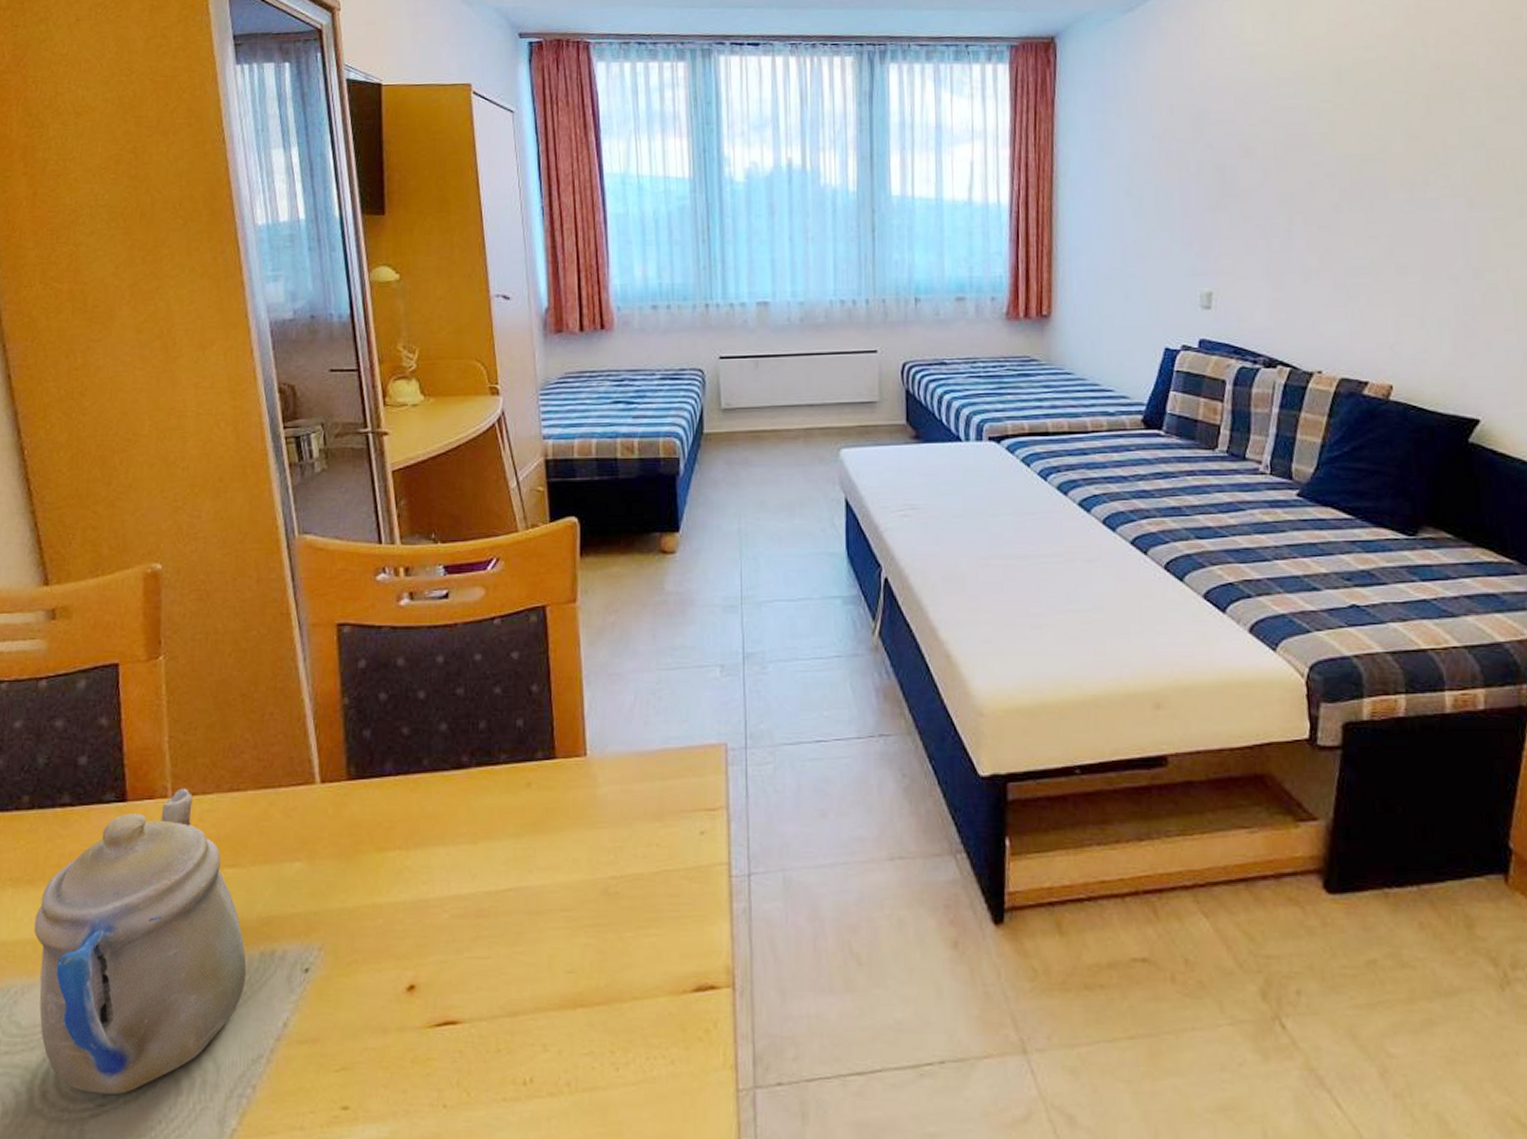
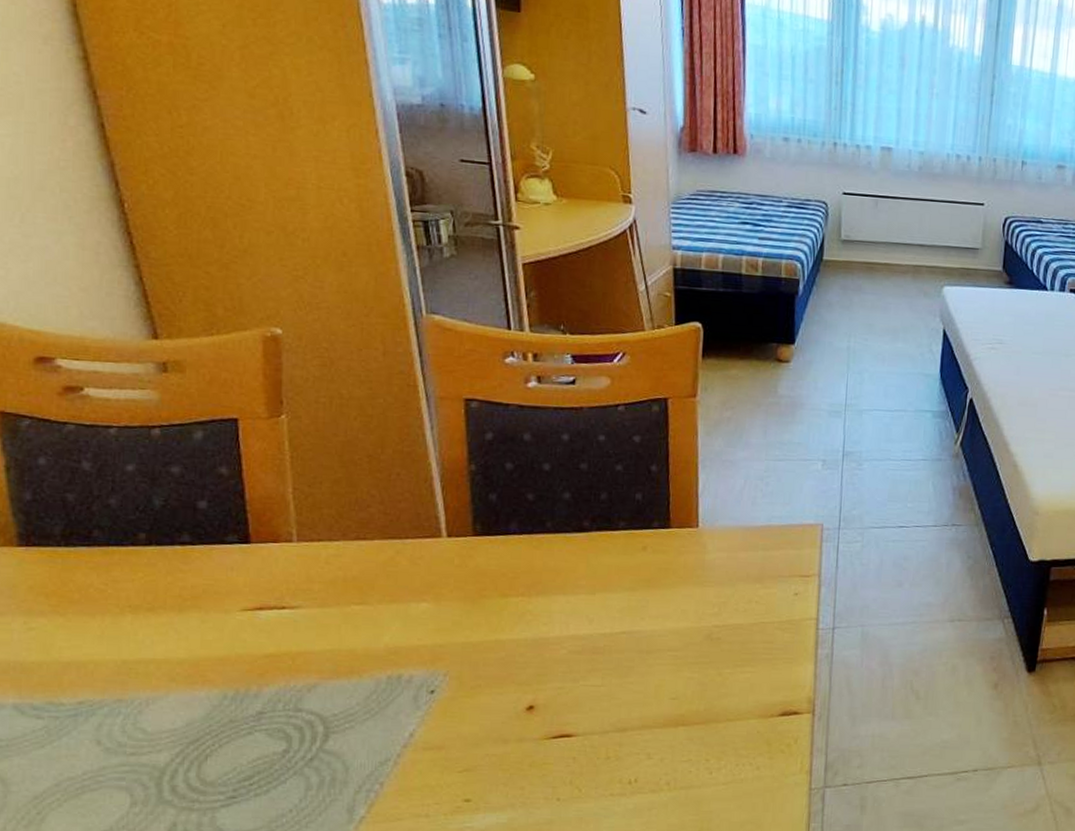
teapot: present [34,788,247,1094] -> none [156,534,374,789]

